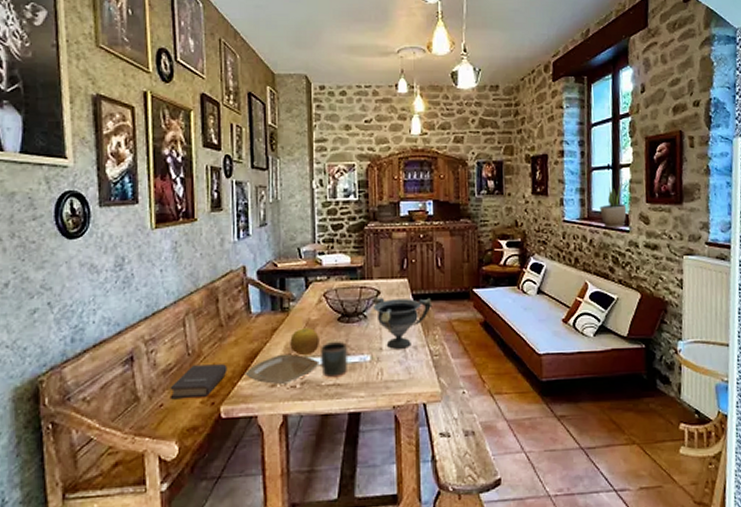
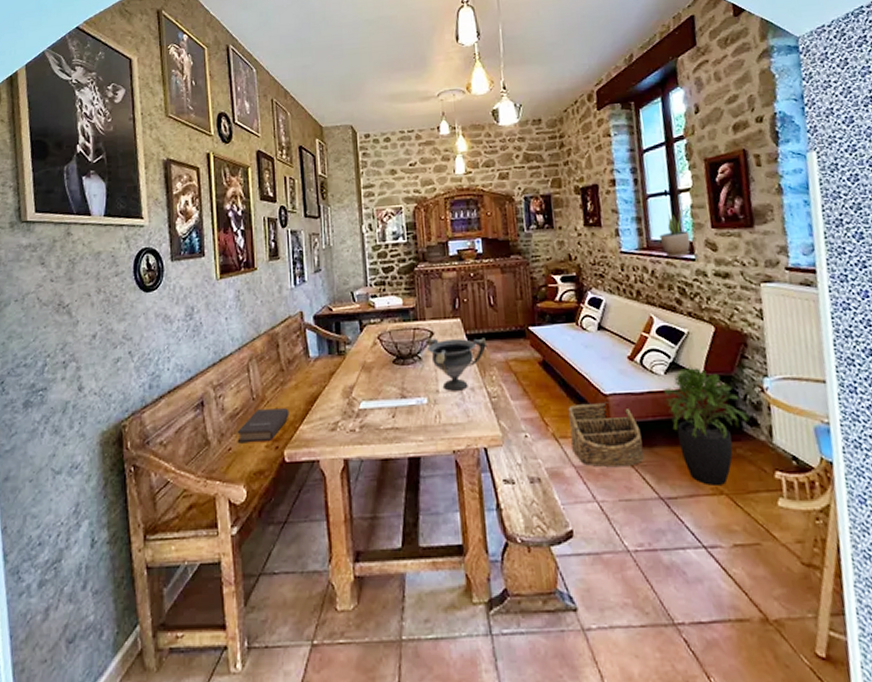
plate: present [245,353,319,385] -> none [306,397,377,429]
fruit: present [290,328,319,356] -> none [347,371,376,399]
mug: present [319,341,349,378] -> none [377,383,406,422]
basket: none [504,361,570,421] -> present [568,402,644,468]
potted plant: none [590,330,662,436] -> present [662,366,748,486]

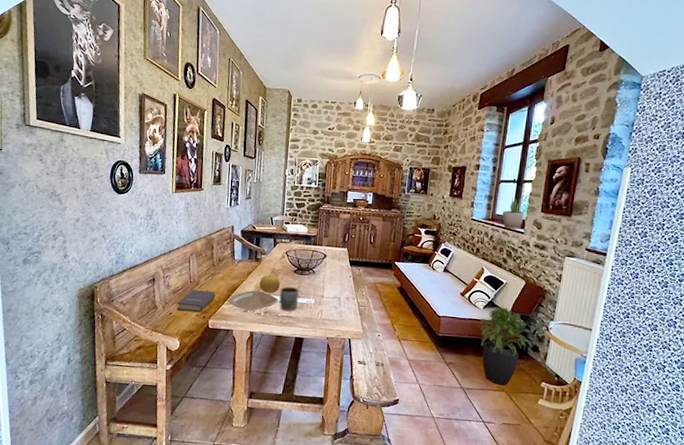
plate: none [306,397,377,429] -> present [227,290,279,312]
fruit: none [347,371,376,399] -> present [259,274,280,294]
mug: none [377,383,406,422] -> present [279,286,300,312]
decorative bowl: present [425,338,488,393] -> none [320,259,364,299]
basket: present [568,402,644,468] -> none [409,319,458,365]

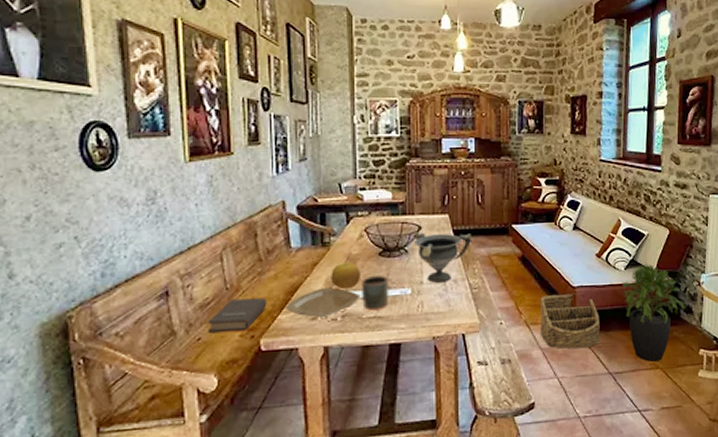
decorative bowl: none [320,259,364,299] -> present [413,232,473,284]
basket: none [409,319,458,365] -> present [540,293,600,349]
potted plant: present [502,194,524,229] -> none [634,124,660,167]

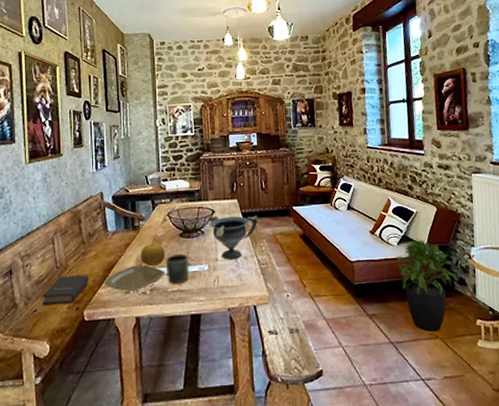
basket: present [540,293,600,349] -> none [322,267,380,319]

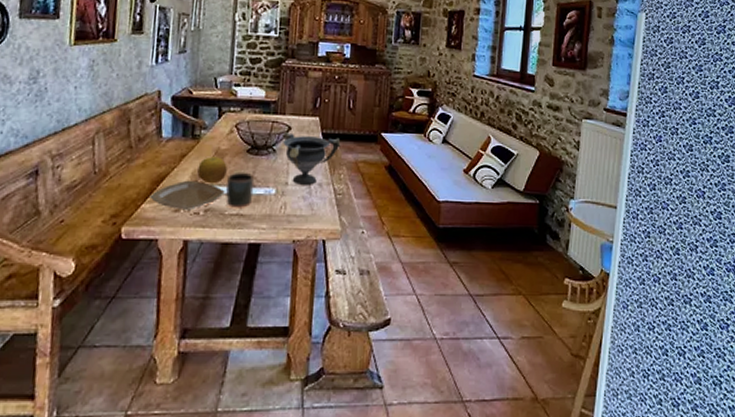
book: present [42,275,89,306] -> none [71,184,133,218]
potted plant: present [395,239,458,332] -> none [487,184,552,287]

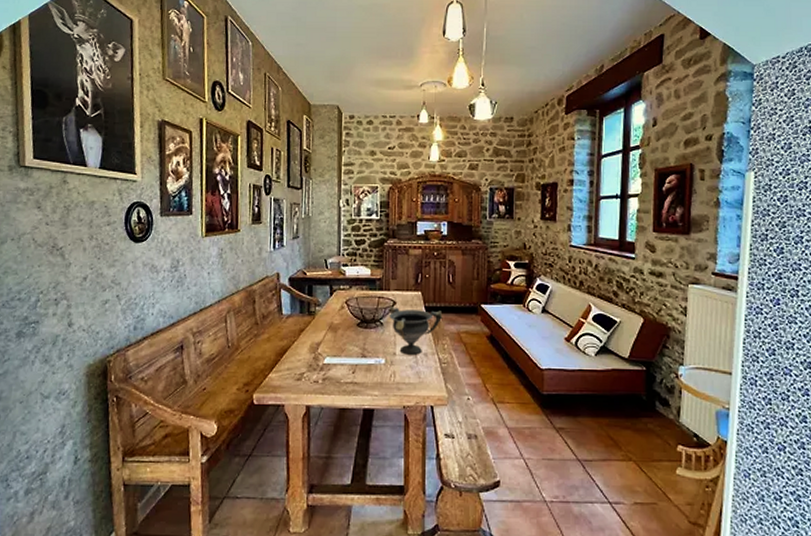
plate: present [149,180,225,211] -> none [275,352,340,380]
fruit: present [197,156,227,184] -> none [315,331,340,355]
mug: present [225,172,255,208] -> none [340,344,365,377]

